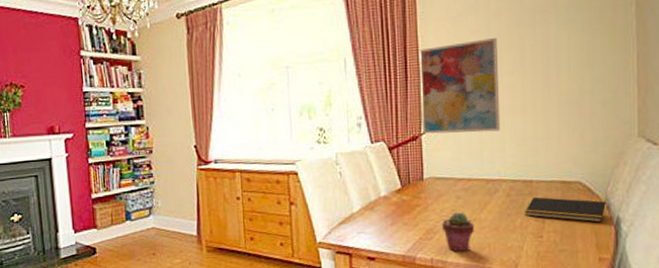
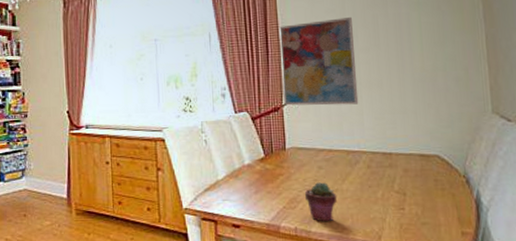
notepad: present [525,197,606,223] -> none [386,169,465,196]

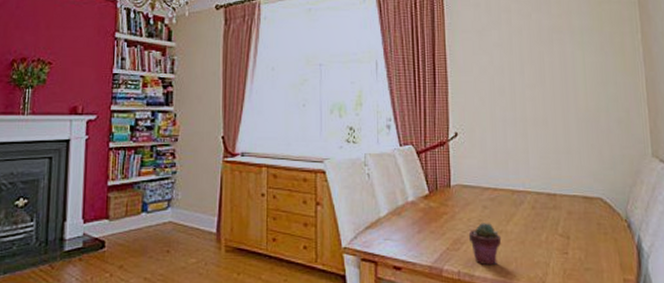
wall art: present [279,16,359,106] -> none [447,52,524,142]

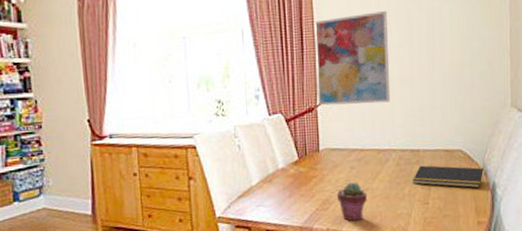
wall art: none [447,52,524,142] -> present [315,10,391,106]
notepad: none [550,211,627,241] -> present [413,165,483,188]

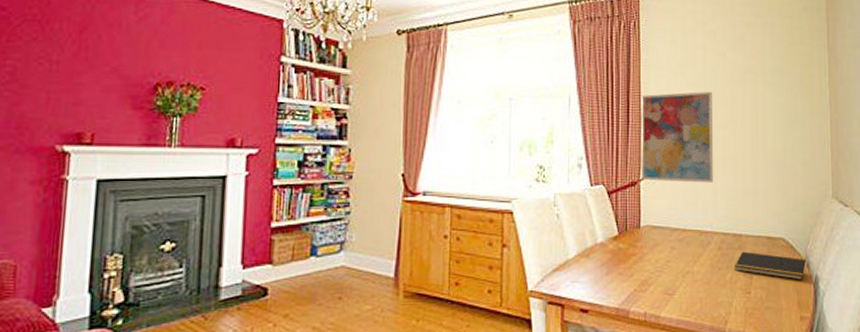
potted succulent: present [337,182,368,221] -> none [657,264,688,307]

